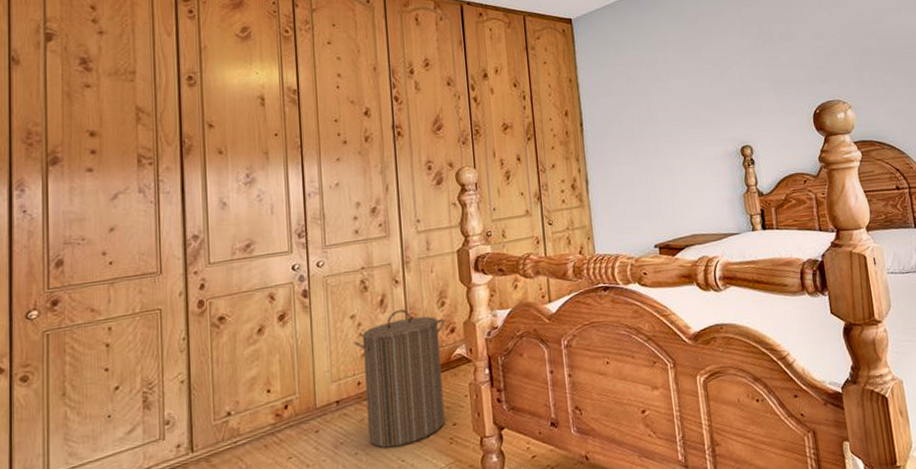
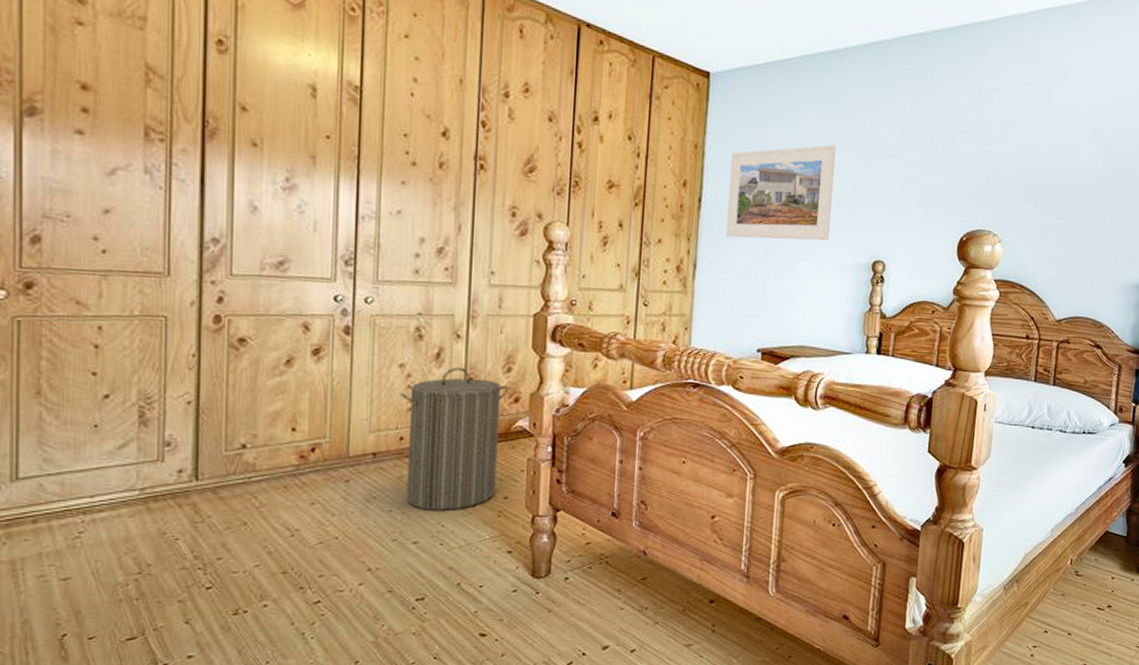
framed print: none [601,55,699,151] -> present [726,144,837,241]

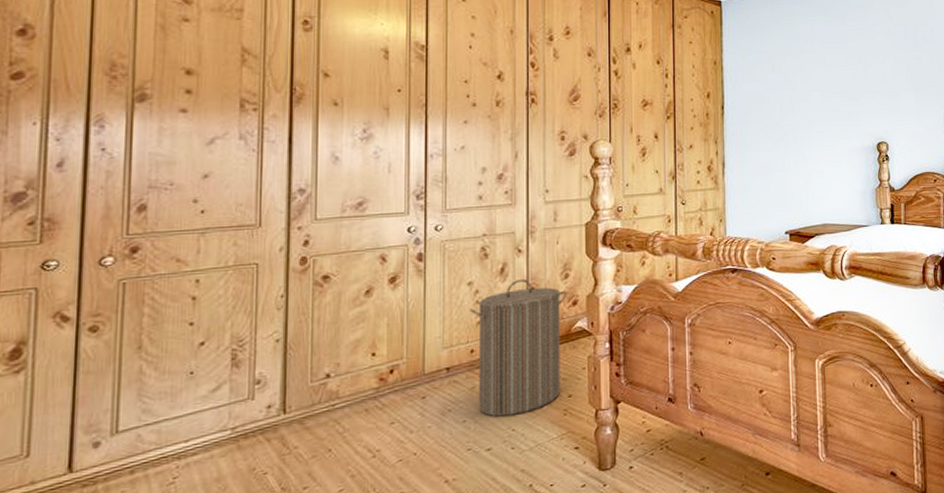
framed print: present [726,144,837,241] -> none [745,49,838,136]

